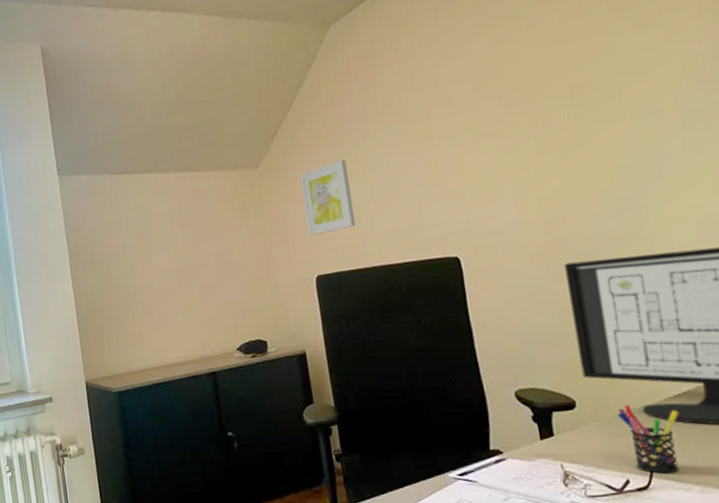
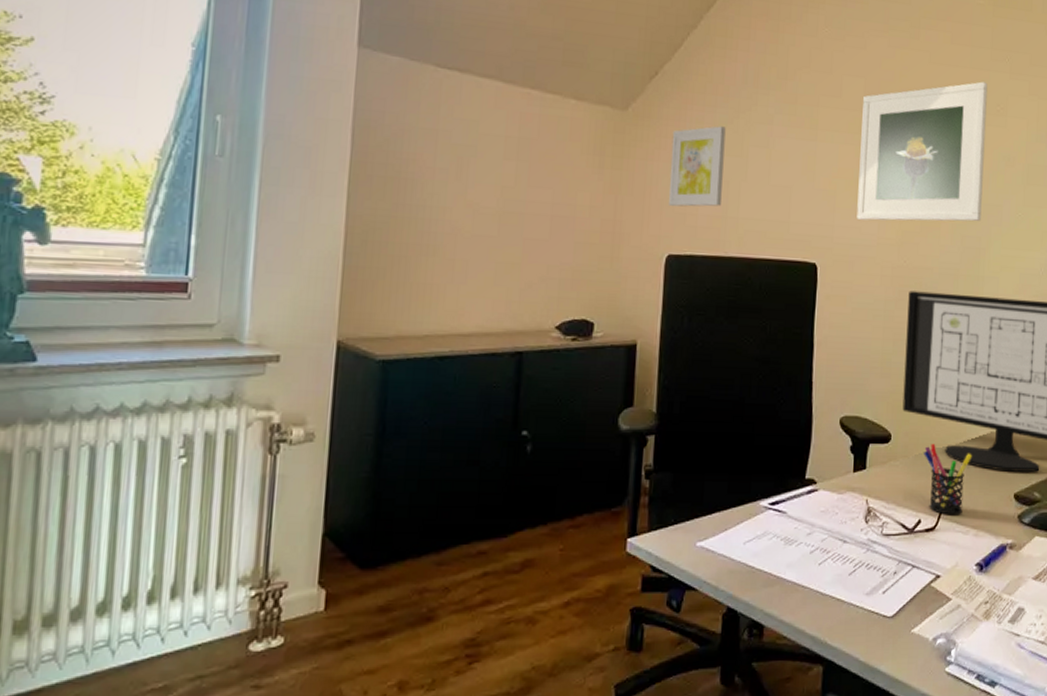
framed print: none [474,46,635,209] -> present [857,81,988,222]

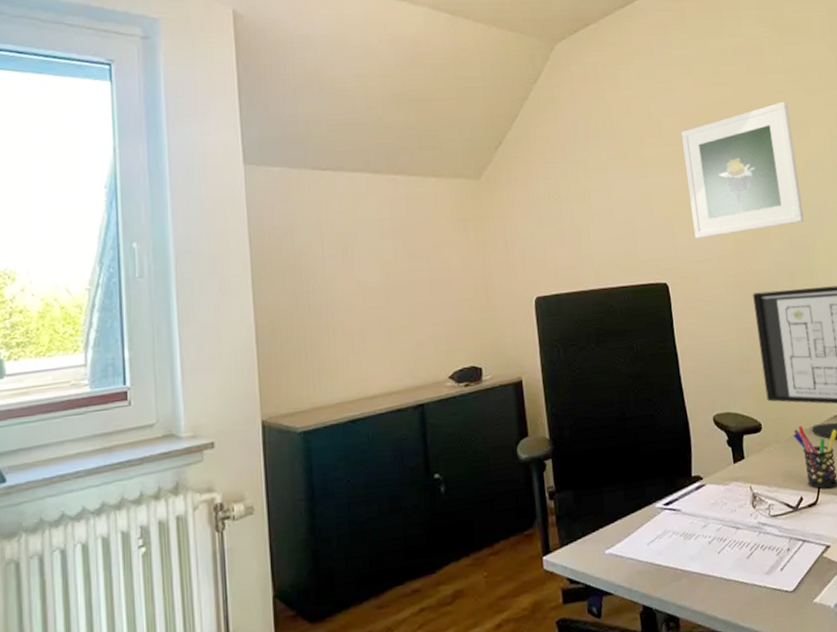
wall art: present [669,126,726,207] -> none [522,178,575,254]

